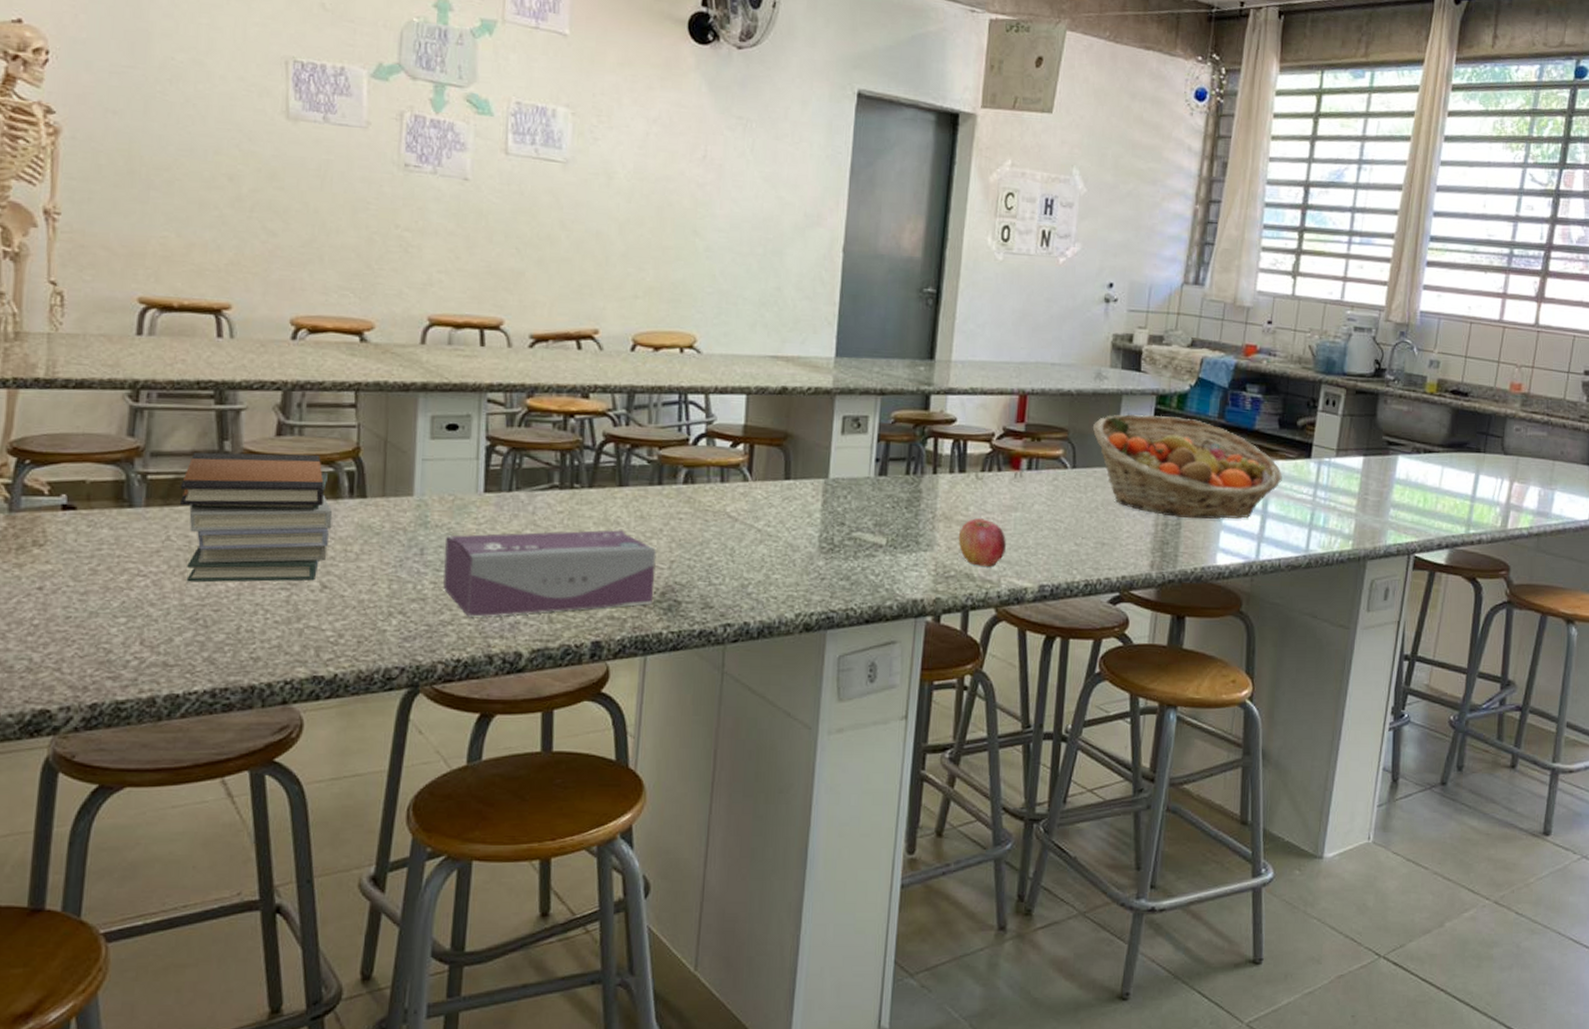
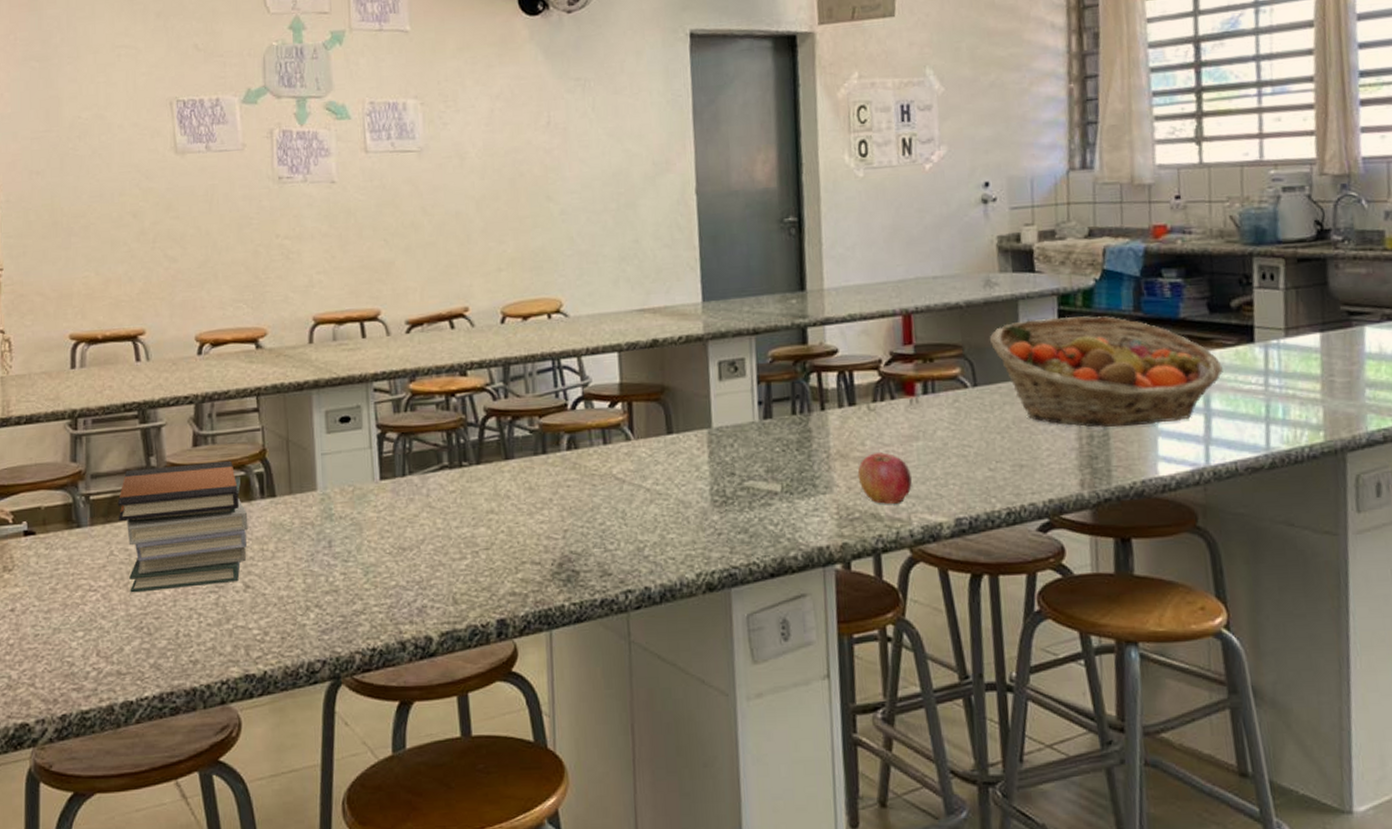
tissue box: present [442,530,656,617] -> none [350,504,551,605]

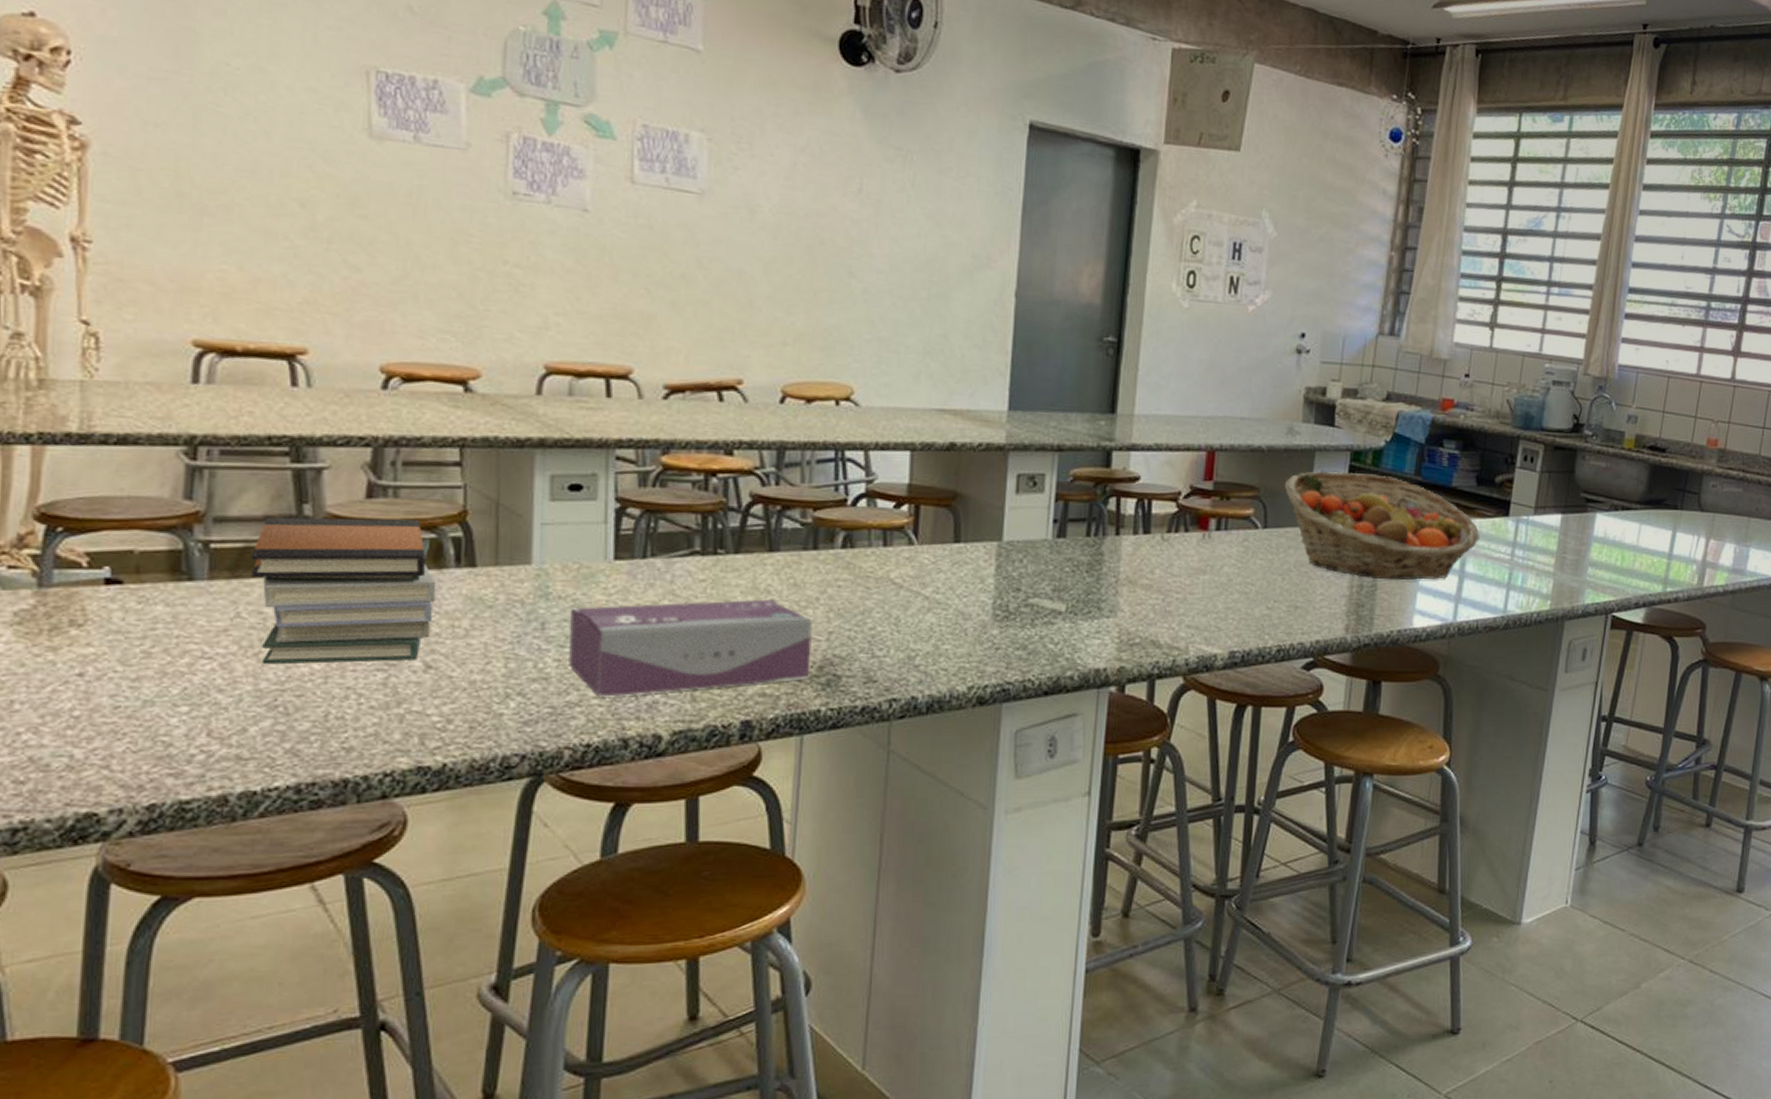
tissue box: none [350,504,551,605] -> present [567,599,812,697]
apple: present [857,452,912,504] -> none [1143,582,1194,633]

